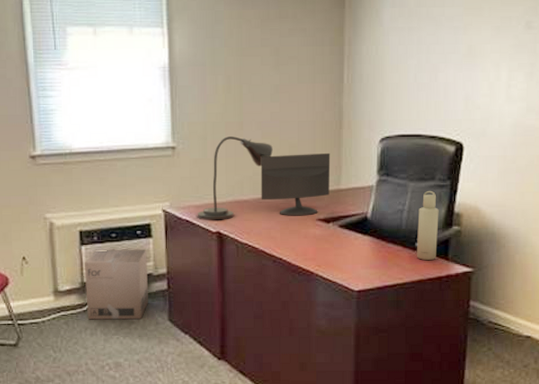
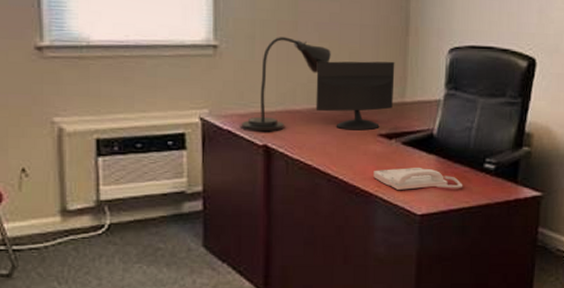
cardboard box: present [84,249,149,320] -> none [100,161,180,245]
telephone: none [314,248,397,268] -> present [373,168,463,190]
bottle: present [416,190,439,261] -> none [484,107,509,184]

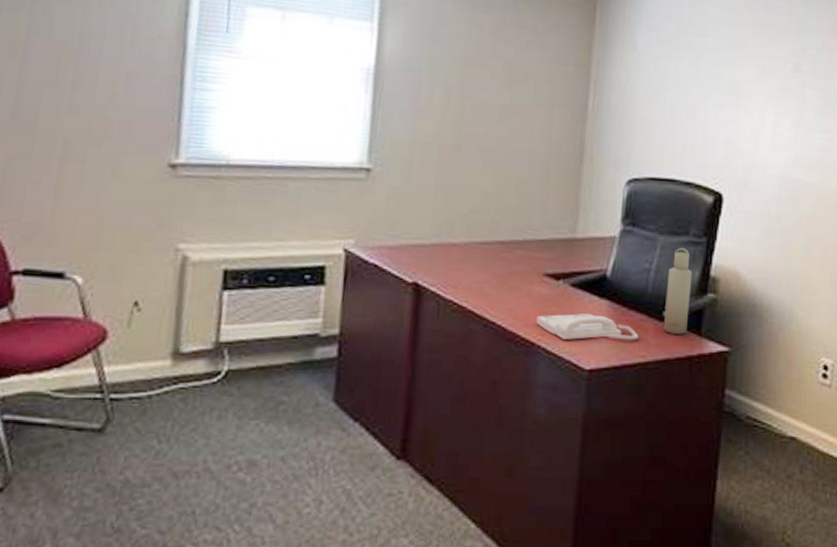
desk lamp: present [239,37,331,132] -> none [387,161,496,268]
computer monitor: present [315,61,395,131] -> none [475,189,567,270]
bottle: none [484,107,509,184] -> present [663,247,692,335]

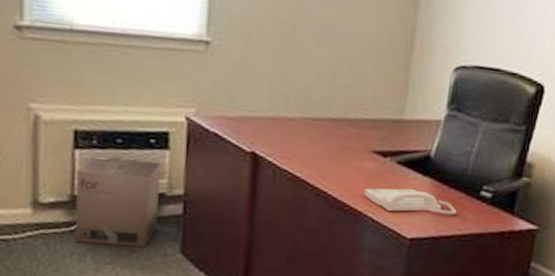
cardboard box: none [216,296,316,399] -> present [75,156,161,248]
bottle: present [663,247,692,335] -> none [479,133,510,213]

